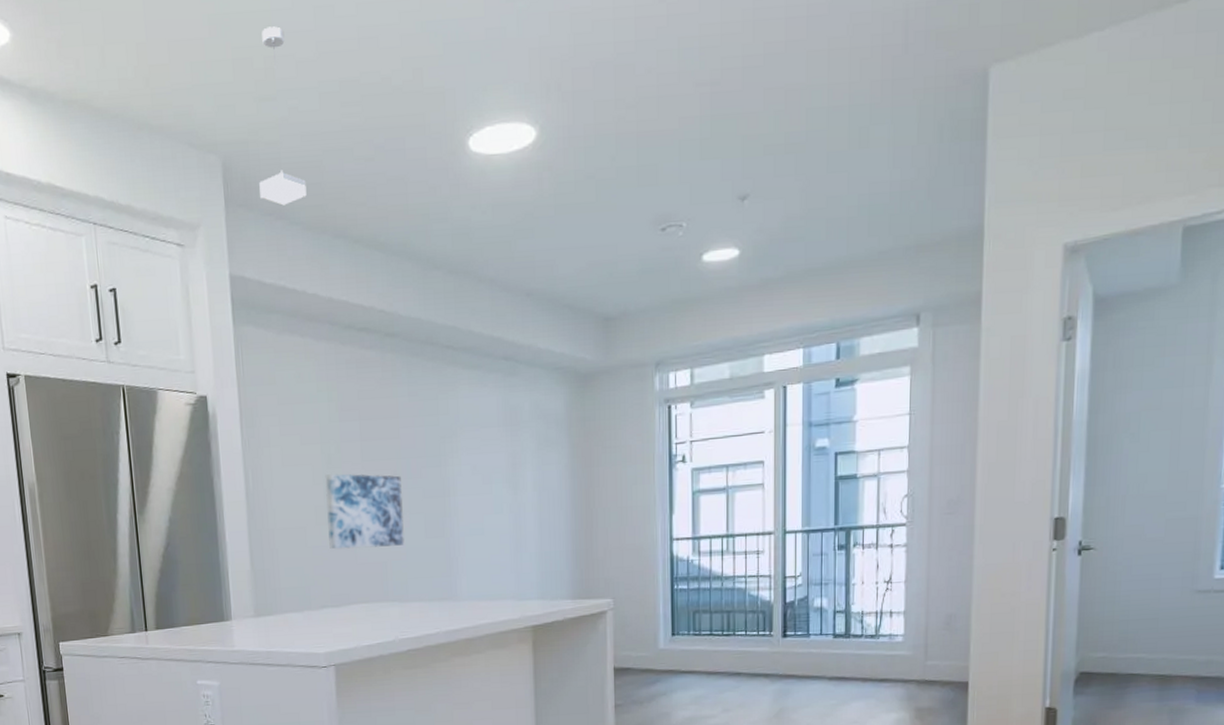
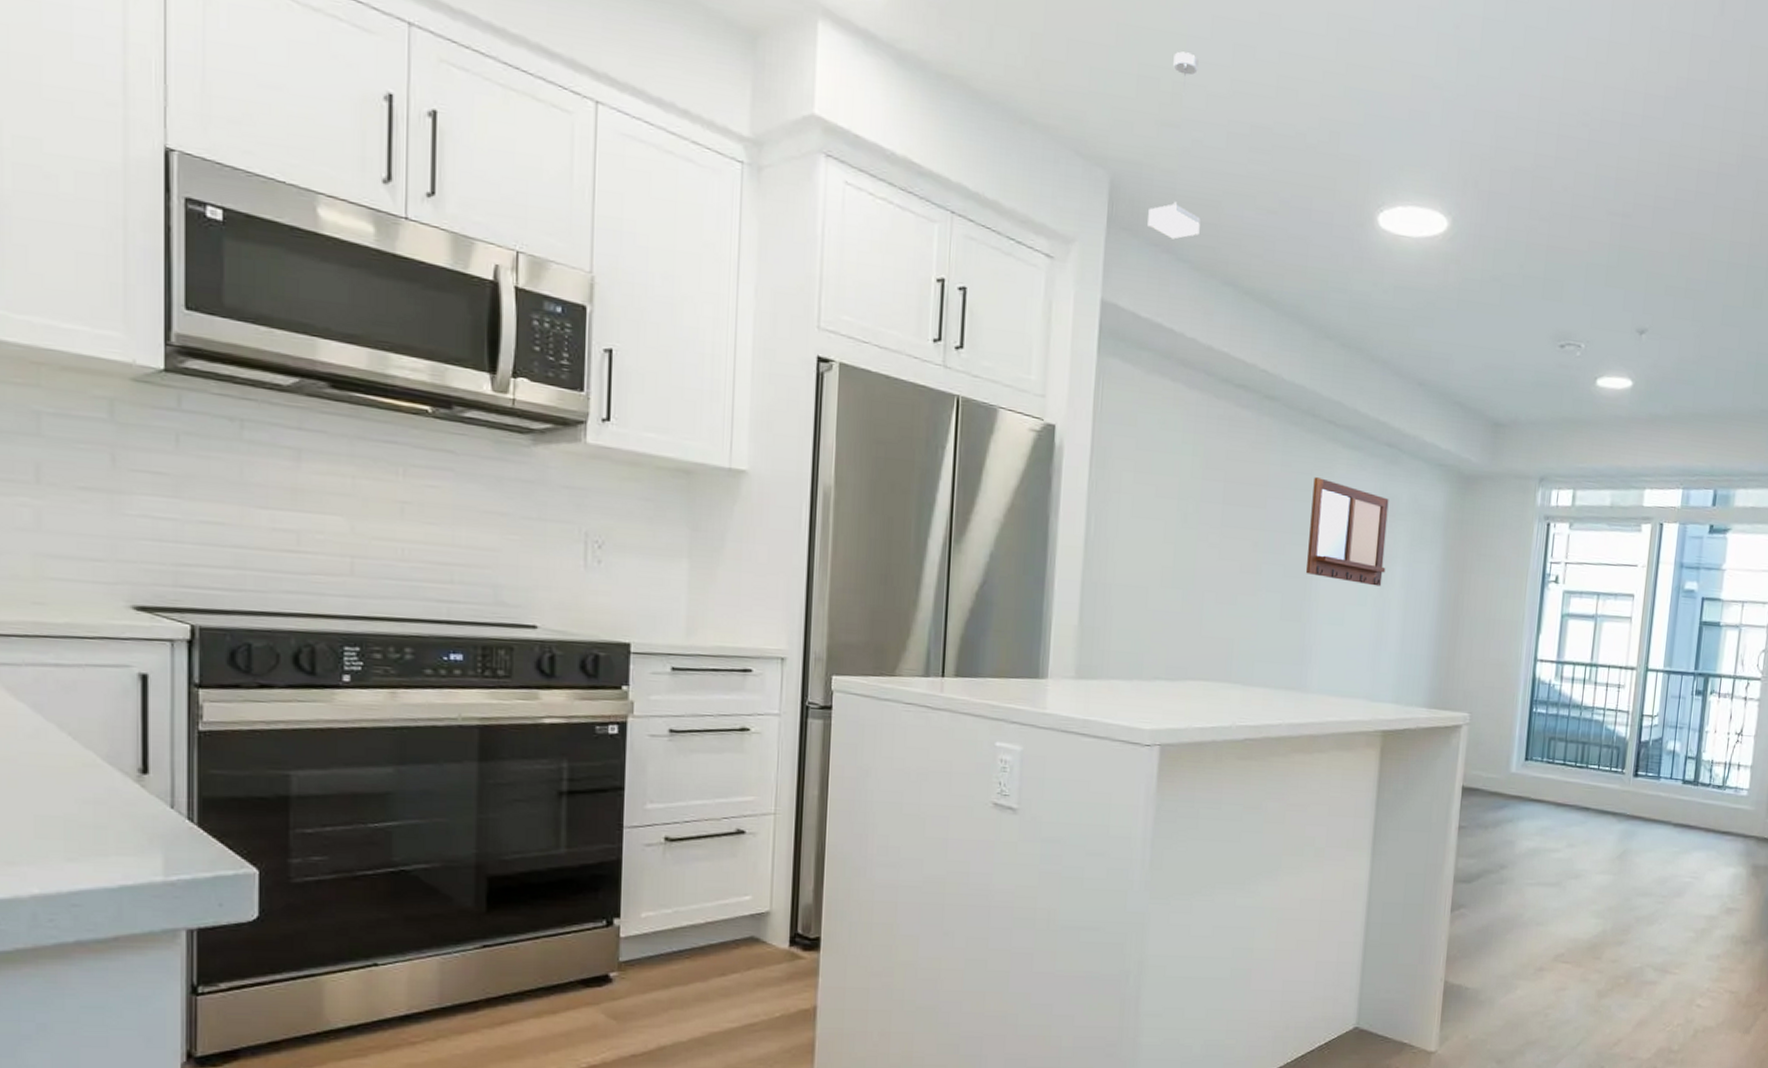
wall art: present [325,473,405,550] -> none [1172,534,1262,624]
writing board: none [440,401,517,494] -> present [1306,477,1389,587]

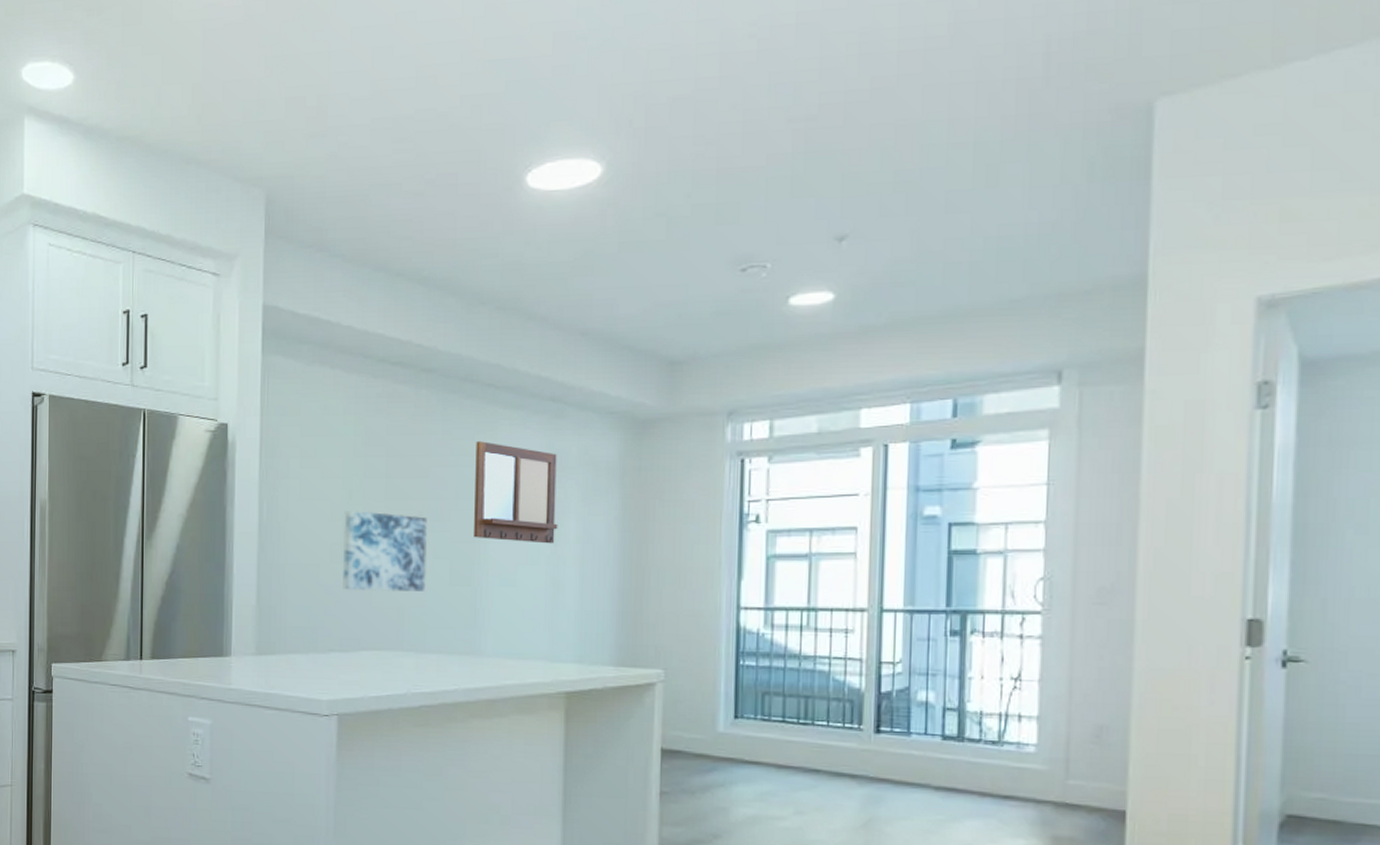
pendant lamp: present [1148,51,1200,240] -> none [301,67,350,238]
wall art: none [1172,534,1262,624] -> present [343,511,427,591]

